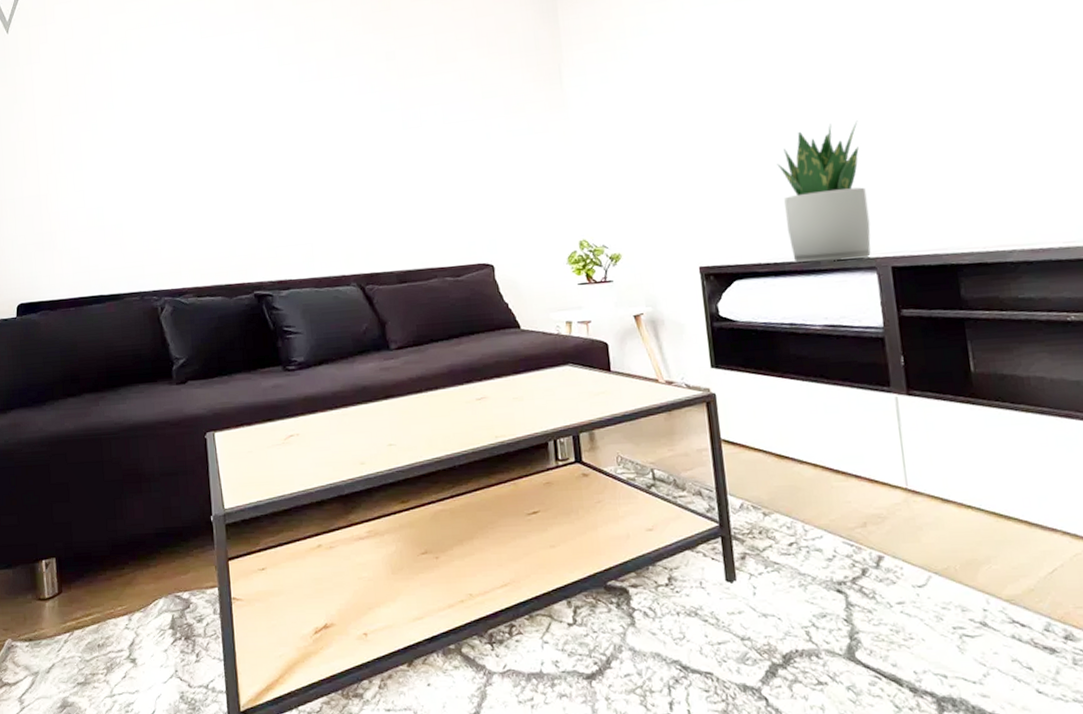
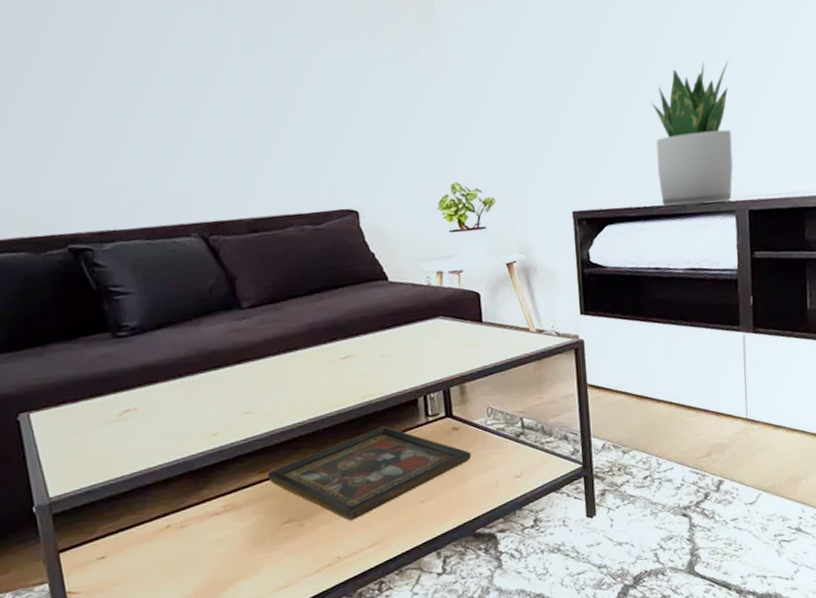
decorative tray: none [407,466,602,558] -> present [267,426,472,520]

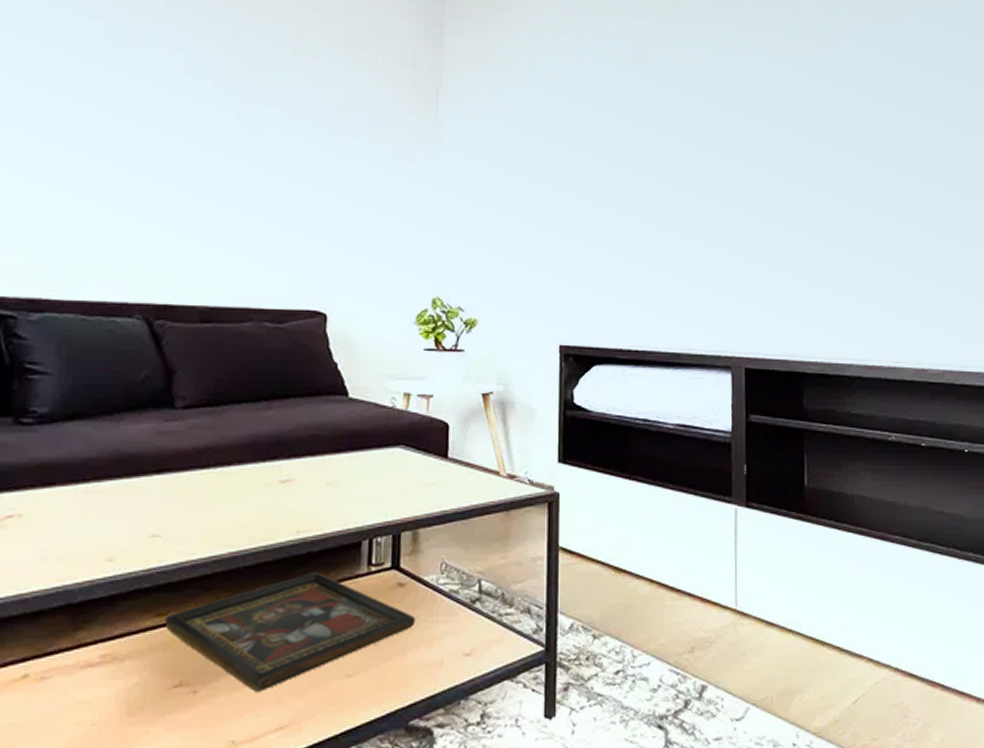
planter: present [651,60,733,207] -> none [650,209,730,357]

